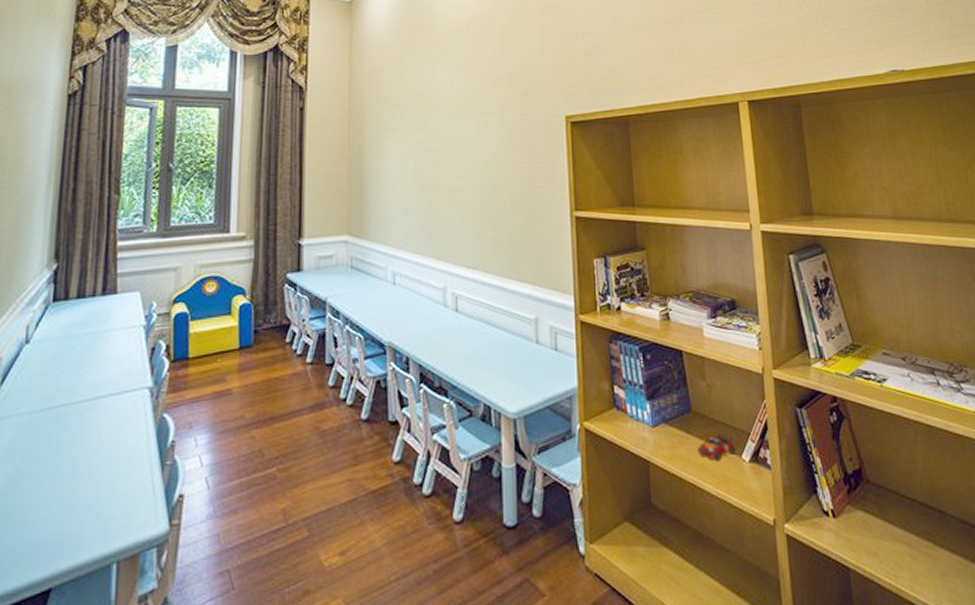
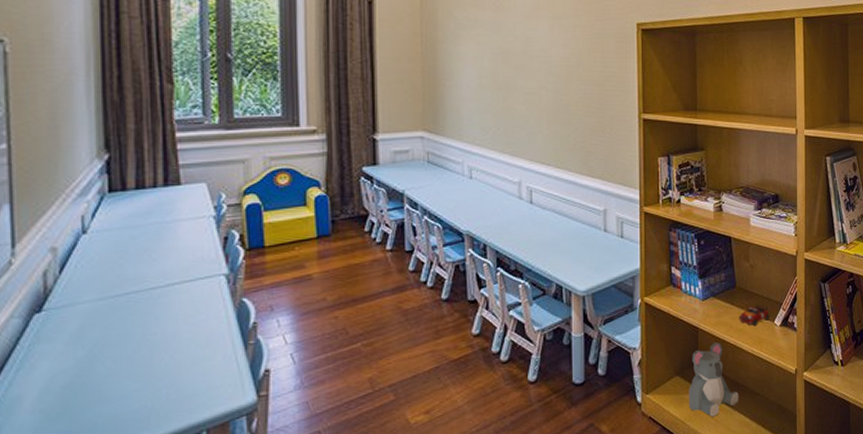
stuffed animal: none [641,480,704,578] -> present [688,342,739,417]

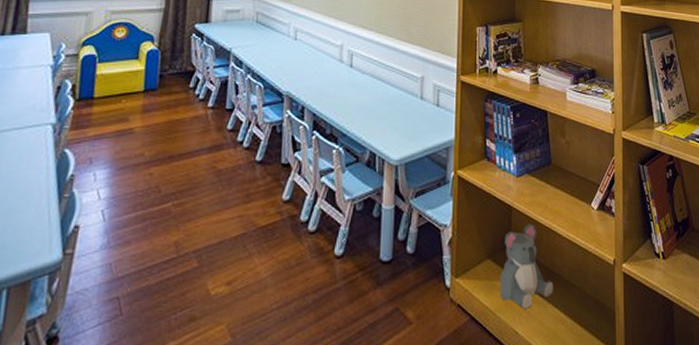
toy car: present [739,305,770,325] -> none [554,185,586,207]

